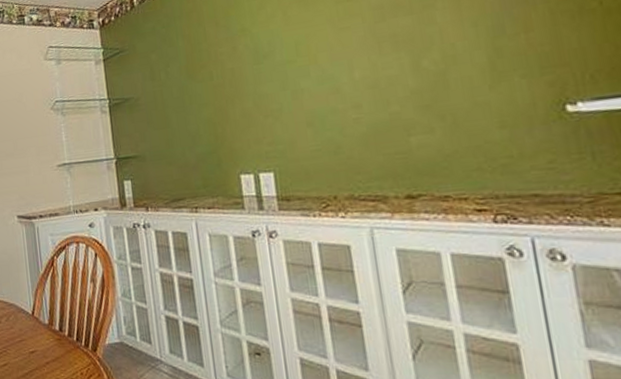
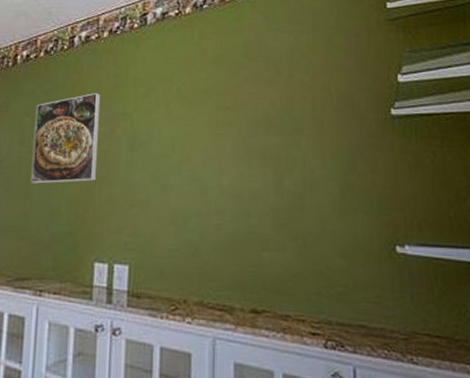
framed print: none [159,15,228,113] -> present [30,92,101,184]

